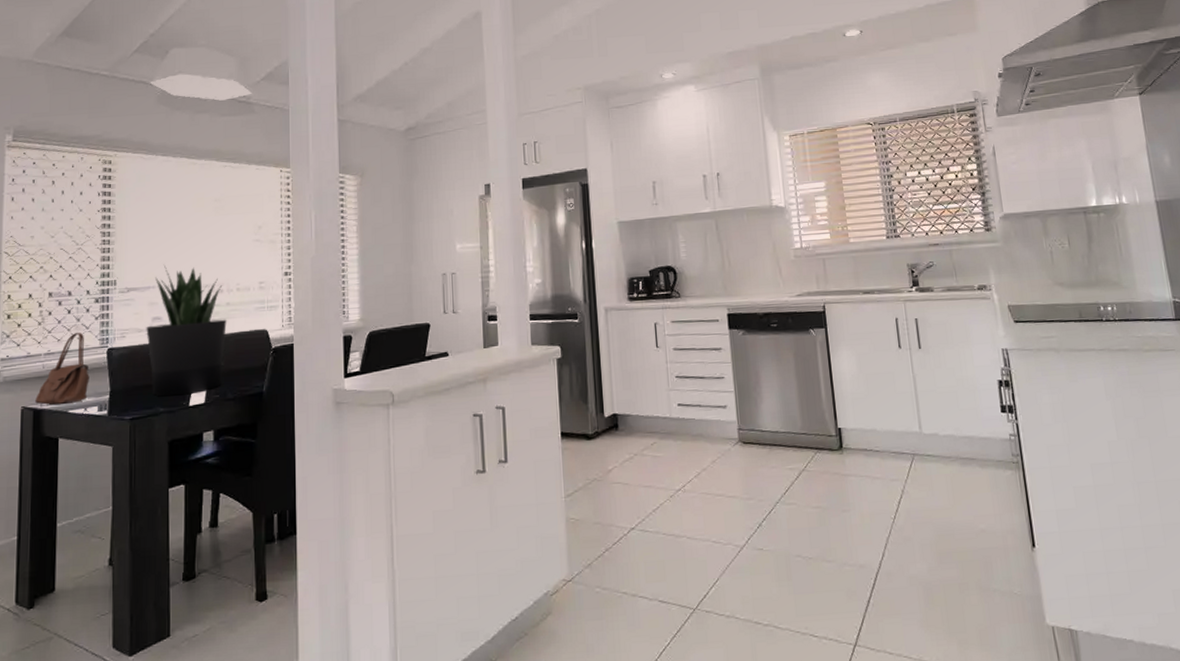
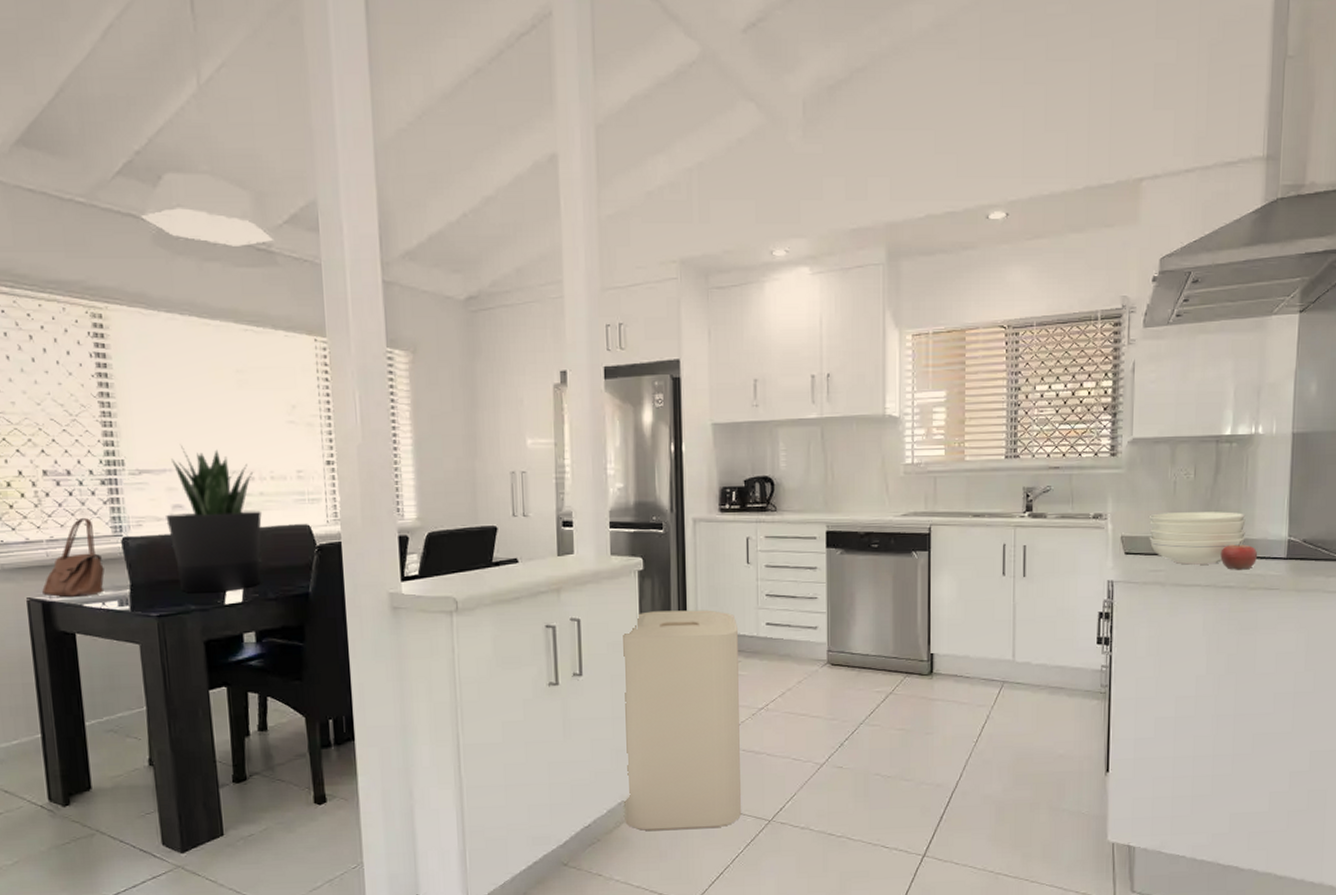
trash can: none [544,393,665,623] -> present [623,610,741,831]
bowl: none [1031,277,1131,330] -> present [1148,511,1247,565]
fruit: none [1108,304,1146,333] -> present [1220,540,1257,570]

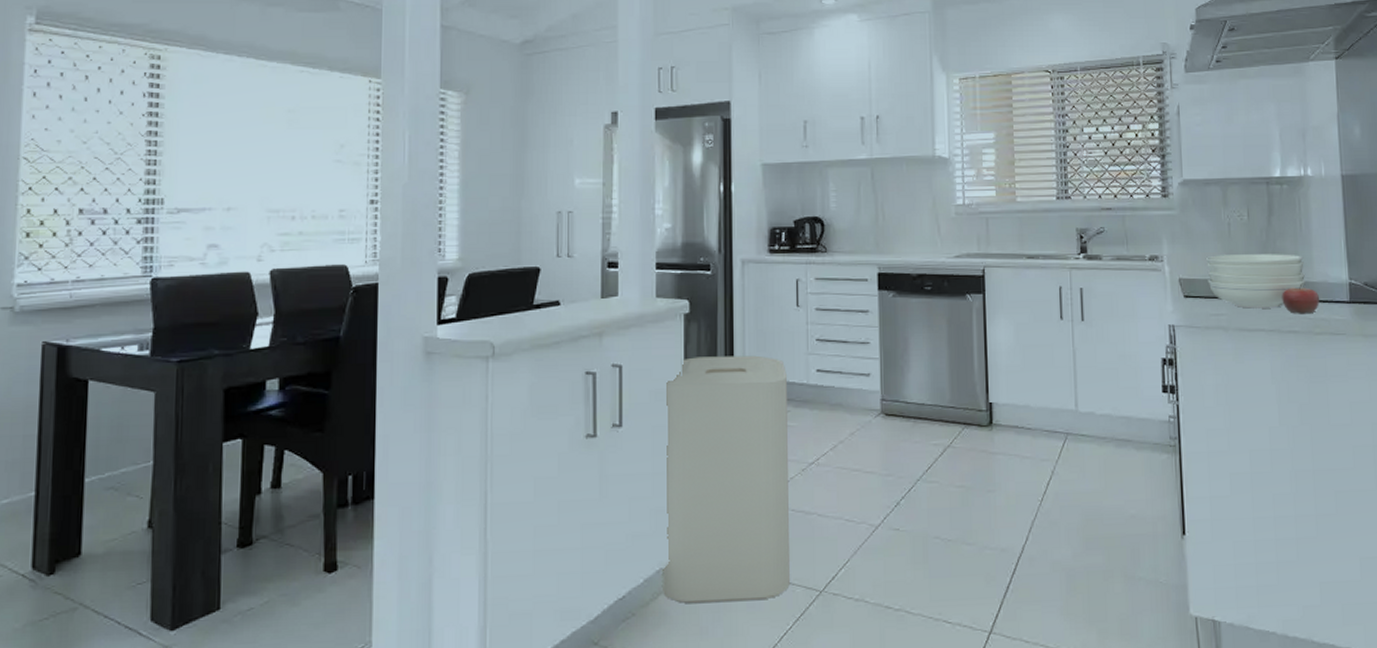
handbag: present [42,517,105,598] -> none [60,257,128,342]
planter: present [166,445,262,593] -> none [199,184,299,337]

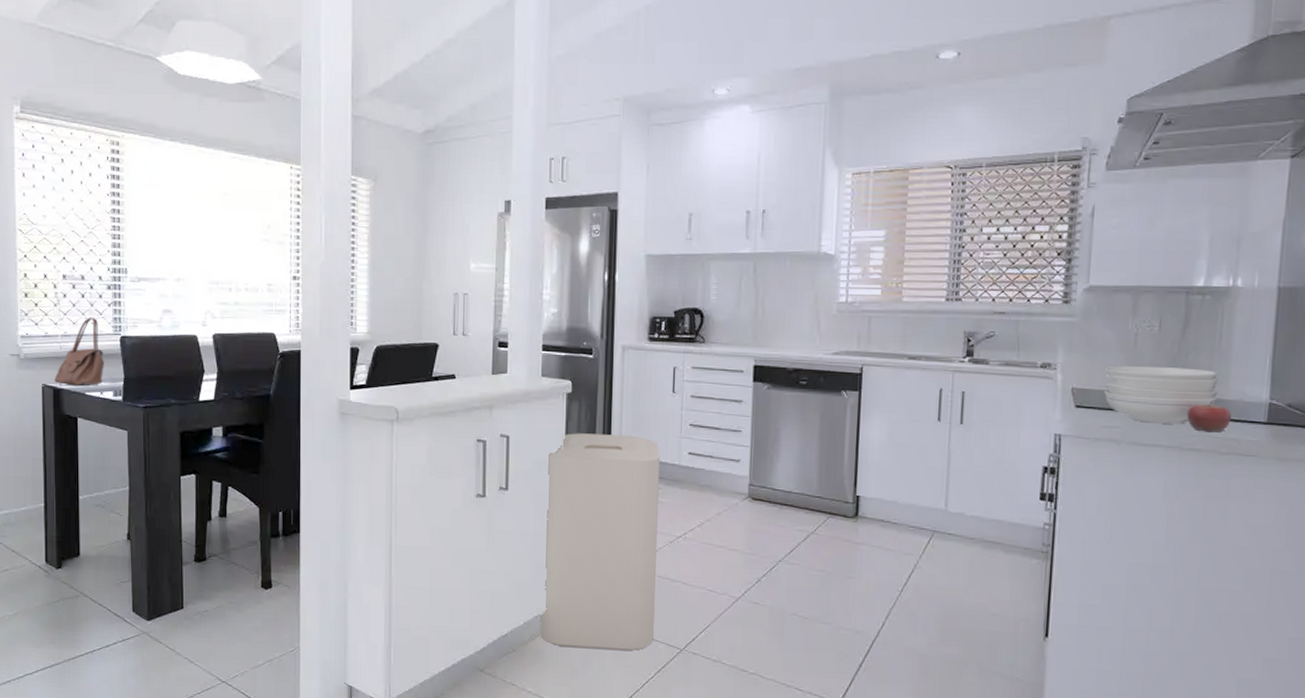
handbag: none [60,257,128,342] -> present [55,317,104,387]

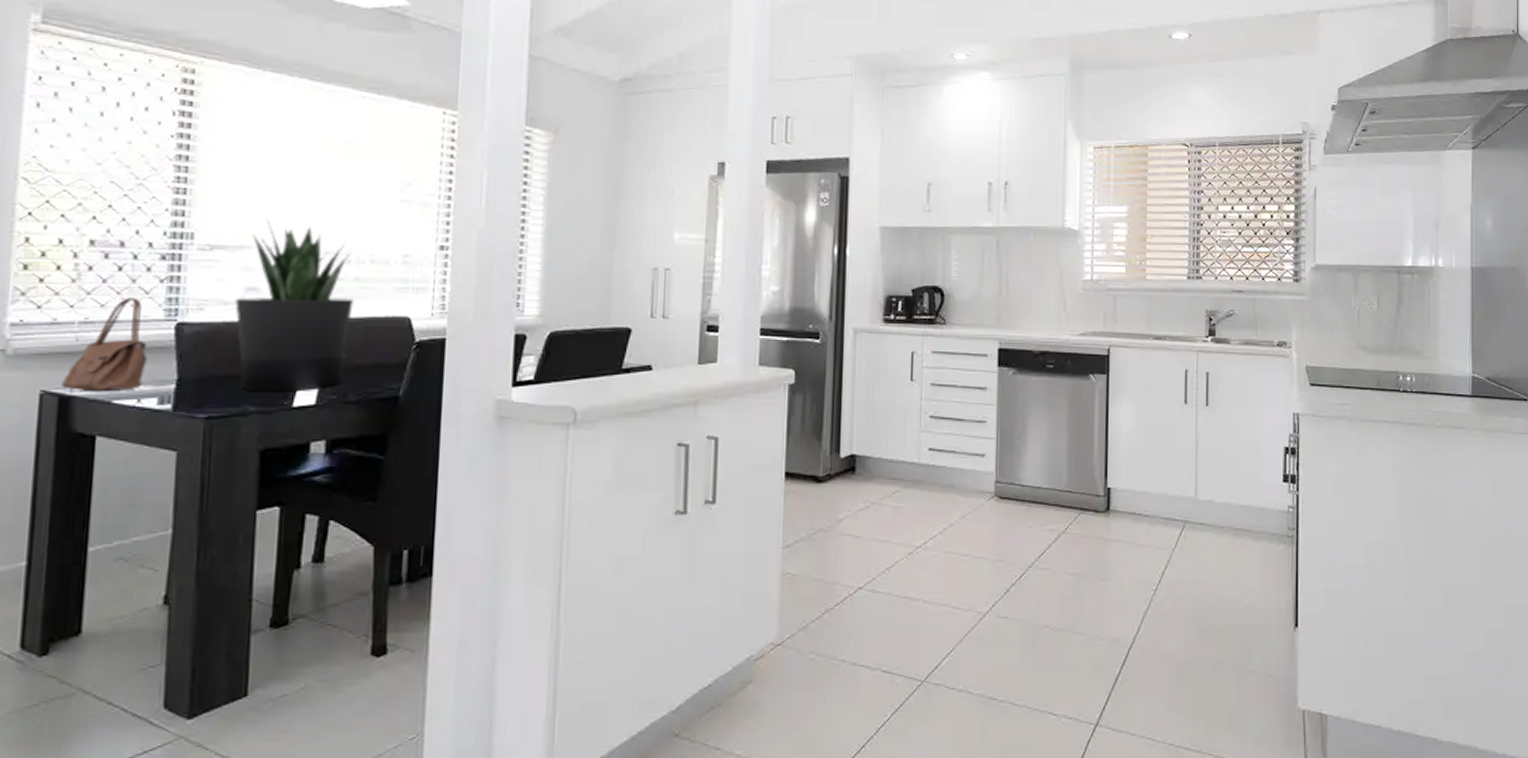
planter: none [157,258,235,390] -> present [235,220,354,392]
trash can: present [540,433,660,651] -> none [752,431,897,694]
bowl: present [1104,366,1219,424] -> none [1333,343,1431,399]
fruit: present [1187,400,1231,433] -> none [1406,375,1442,407]

